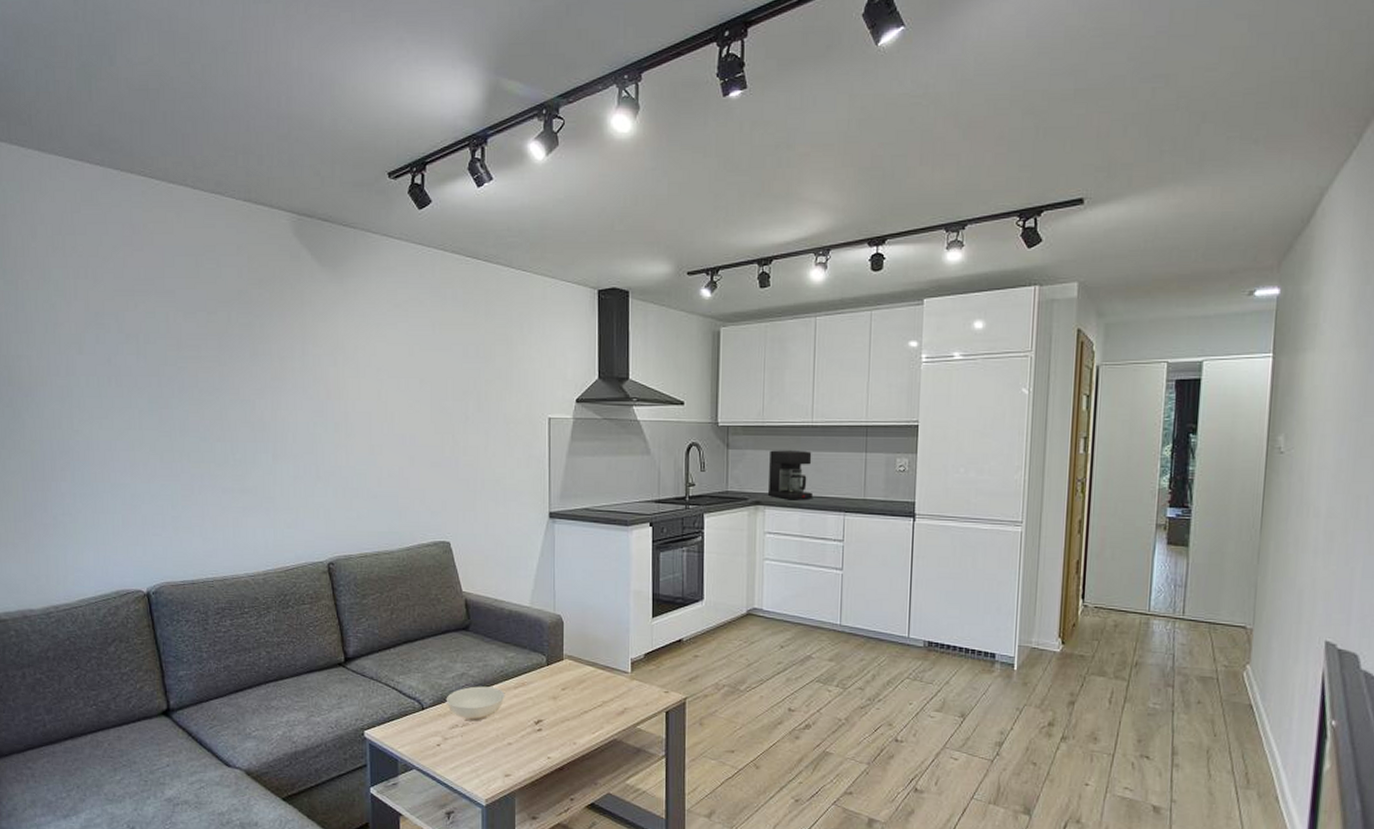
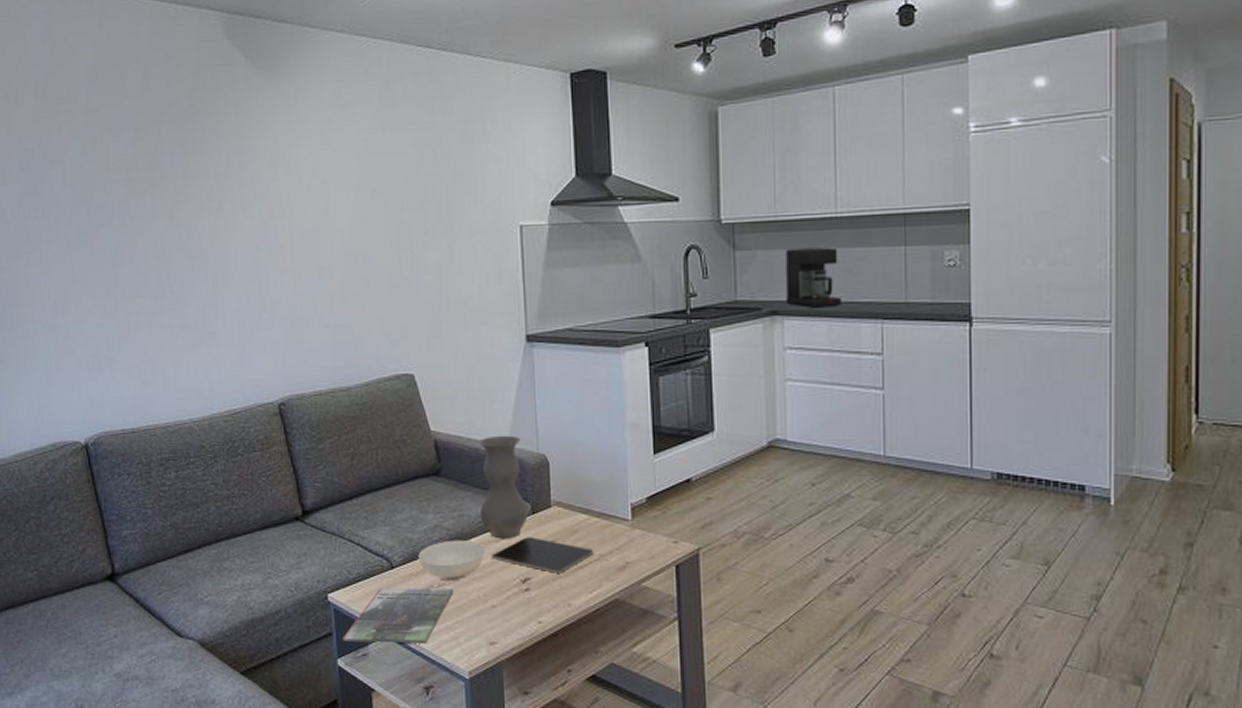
magazine: none [374,726,476,775] -> present [341,588,454,644]
vase: none [501,597,543,687] -> present [478,435,528,539]
tablet: none [511,685,598,717] -> present [492,537,595,573]

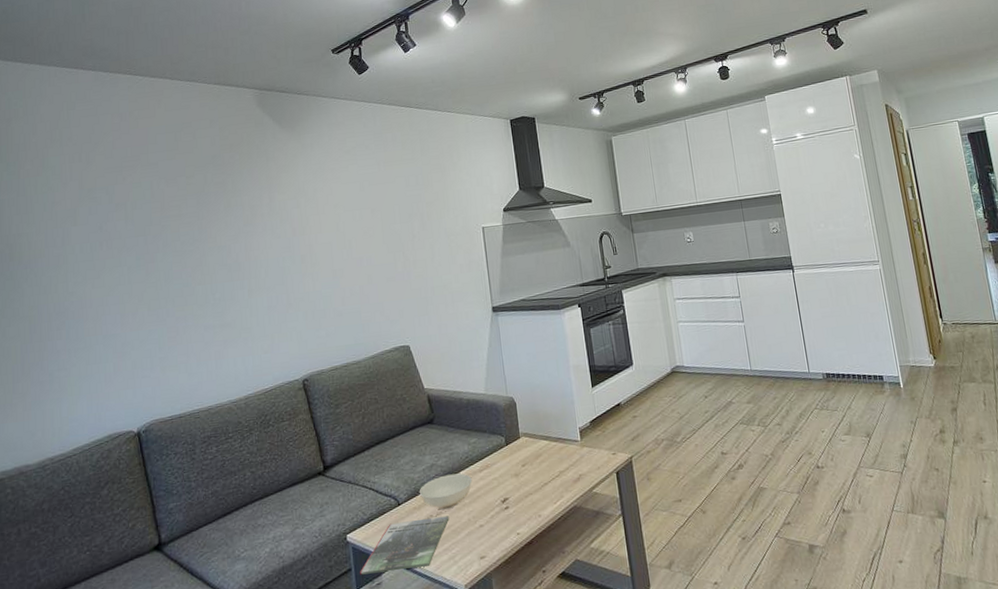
vase: present [478,435,528,539] -> none [461,385,503,470]
tablet: present [492,537,595,573] -> none [477,464,555,491]
coffee maker: present [785,247,841,308] -> none [667,226,708,269]

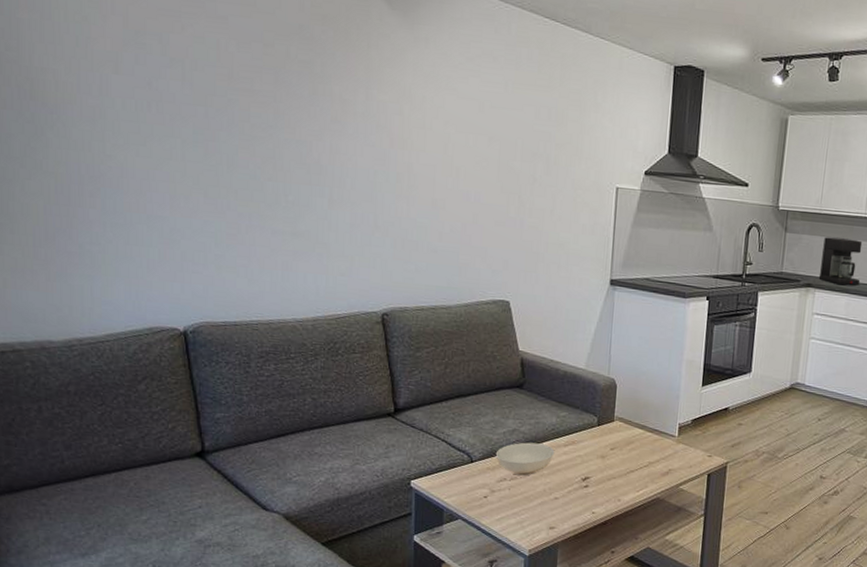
magazine: present [359,516,449,575] -> none [419,478,524,526]
coffee maker: none [667,226,708,269] -> present [818,237,863,286]

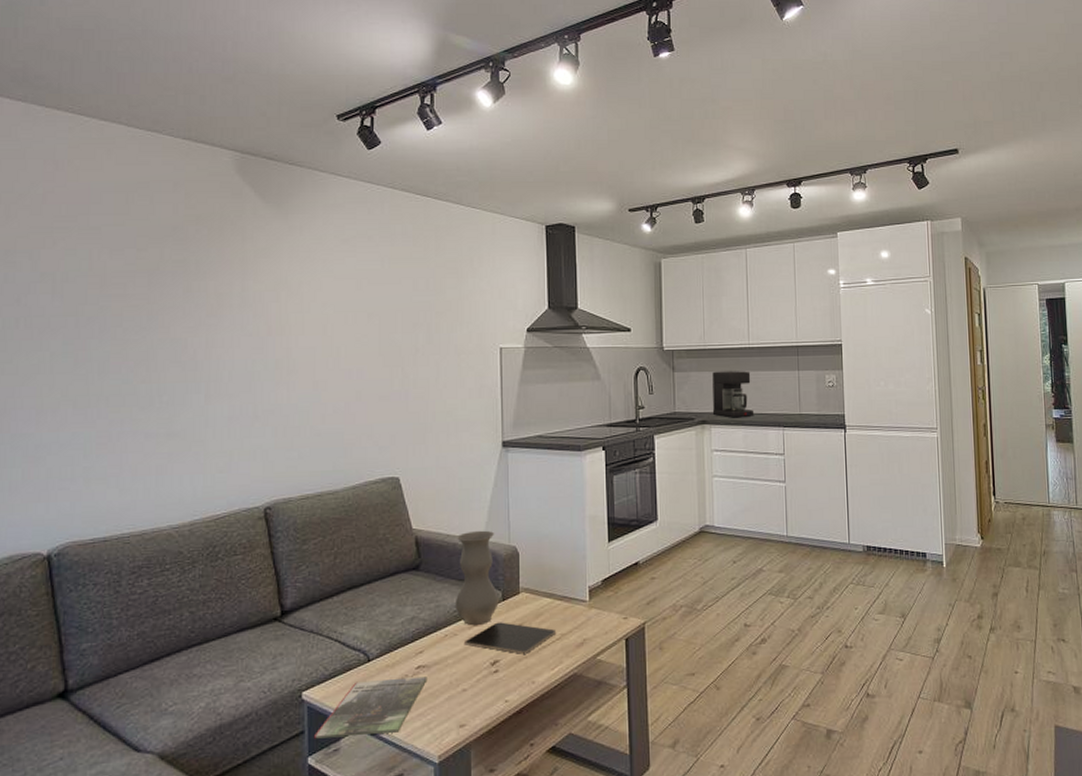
magazine: none [419,478,524,526] -> present [313,676,428,739]
bowl: present [495,442,555,476] -> none [394,629,459,669]
vase: none [553,359,595,445] -> present [455,530,499,626]
tablet: none [560,444,645,475] -> present [465,622,557,654]

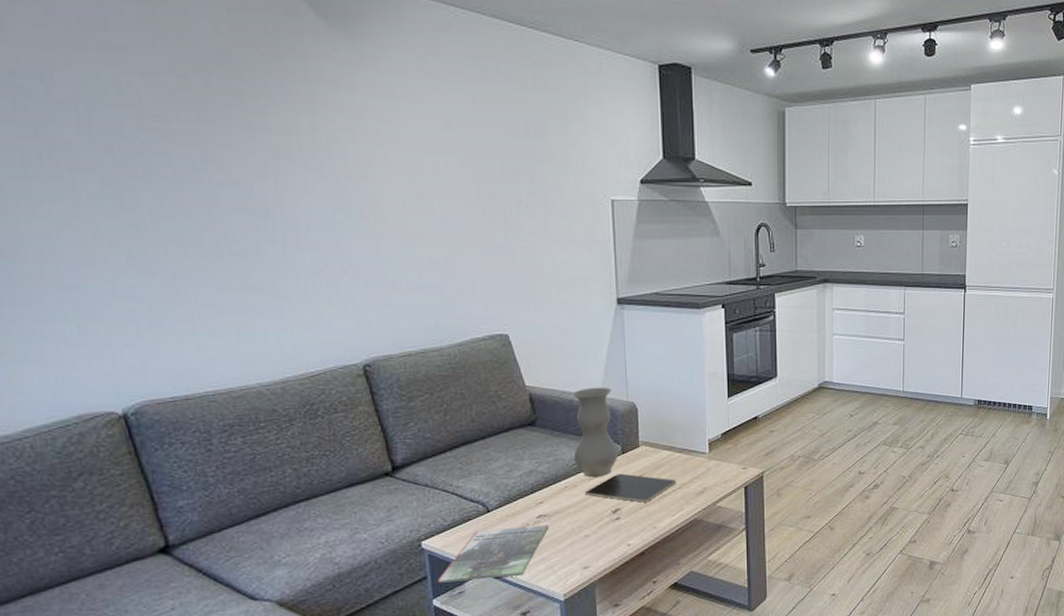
coffee maker: present [712,371,753,418] -> none [834,229,876,277]

